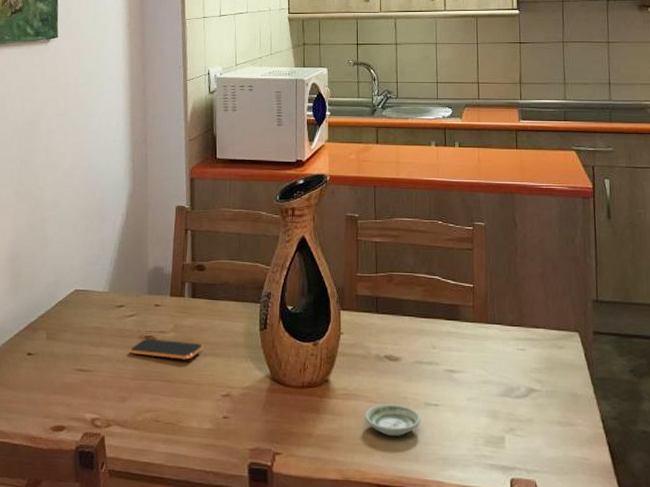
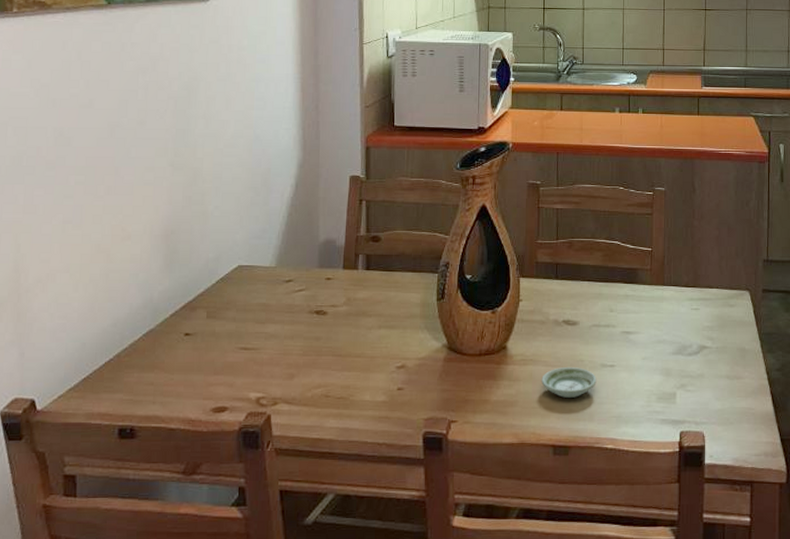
smartphone: present [129,338,203,360] -> none [298,313,378,333]

